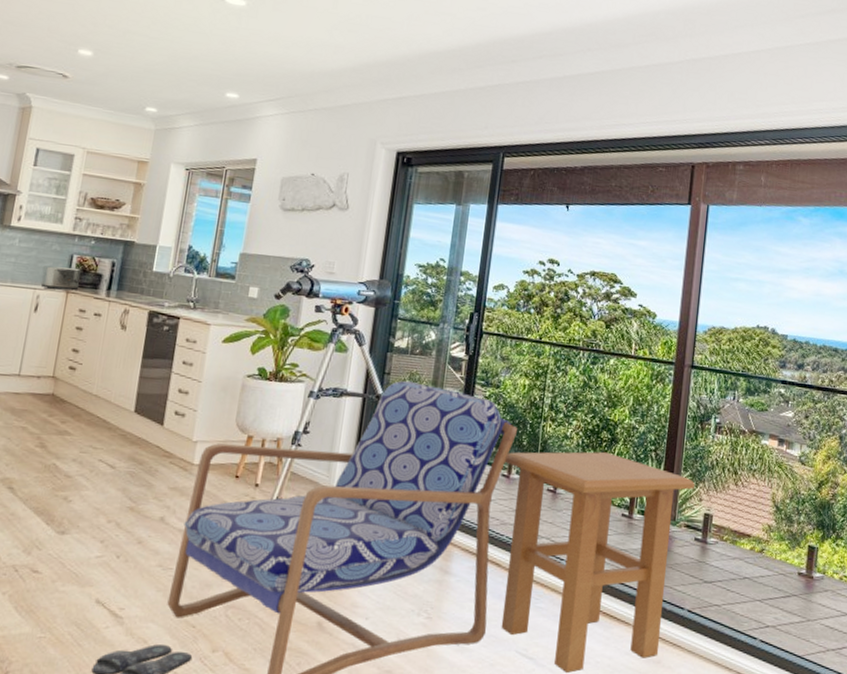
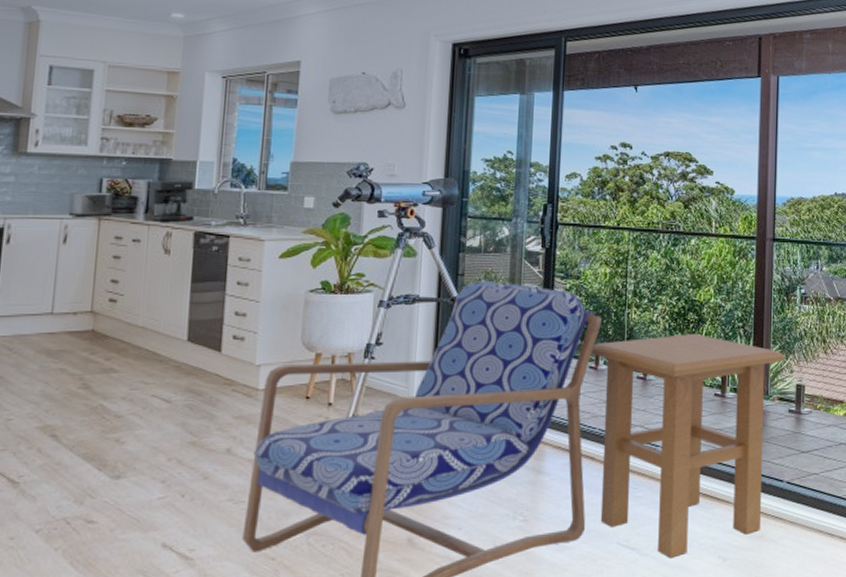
coffee maker: none [108,259,153,301] -> present [147,180,195,223]

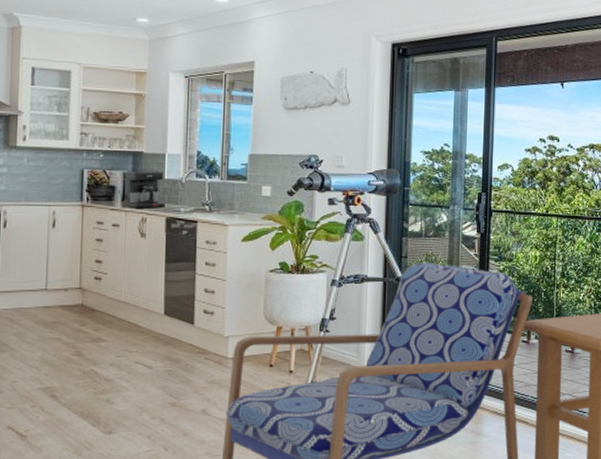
toaster: present [67,192,114,217] -> none [55,181,95,204]

